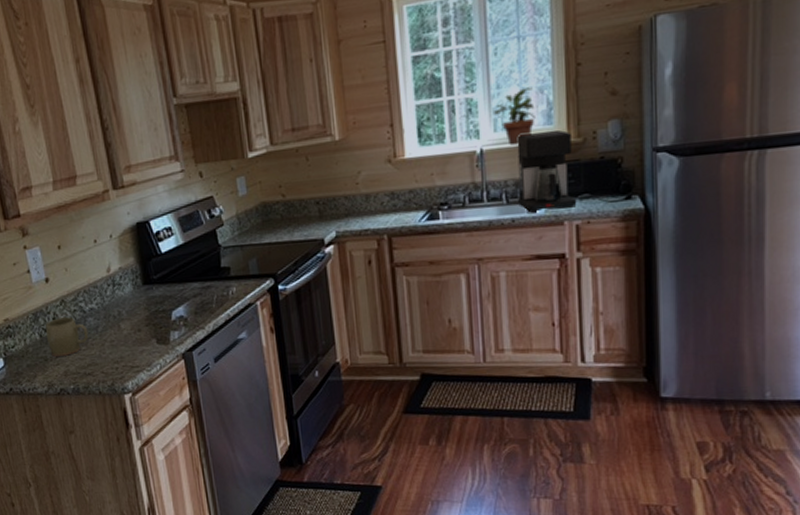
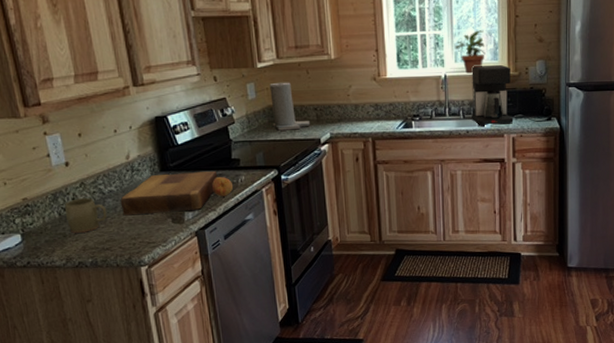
cutting board: none [101,283,206,337] -> present [120,171,218,216]
fruit: none [199,288,224,312] -> present [211,176,234,197]
paper towel: none [263,172,312,232] -> present [269,82,311,131]

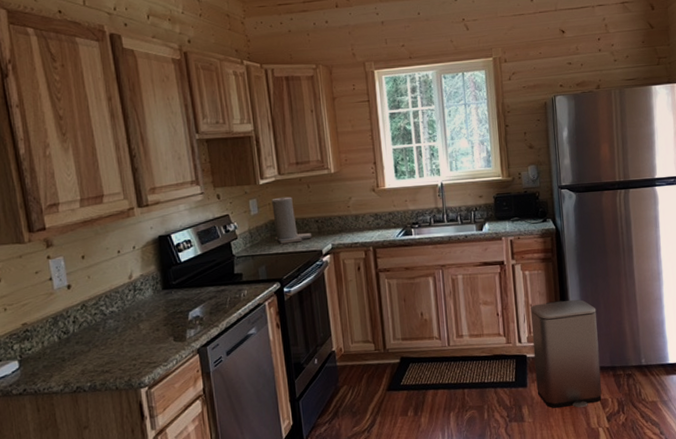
mug: present [64,198,108,233] -> none [64,320,108,357]
cutting board: present [120,171,218,216] -> none [121,287,220,337]
fruit: present [211,176,234,197] -> none [214,291,236,312]
potted plant: present [455,30,485,74] -> none [450,140,479,181]
coffee maker: present [471,64,514,125] -> none [466,171,510,230]
pedal bin: none [528,200,595,307] -> present [530,299,602,408]

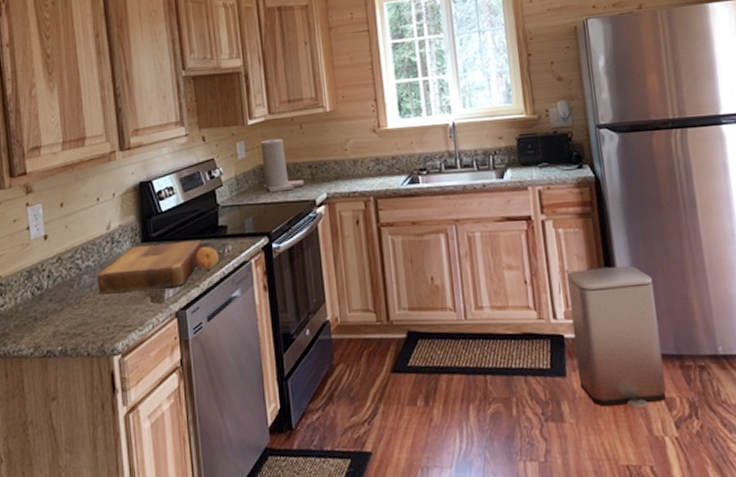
cutting board: none [121,287,220,337] -> present [97,241,203,295]
fruit: none [214,291,236,312] -> present [195,246,220,270]

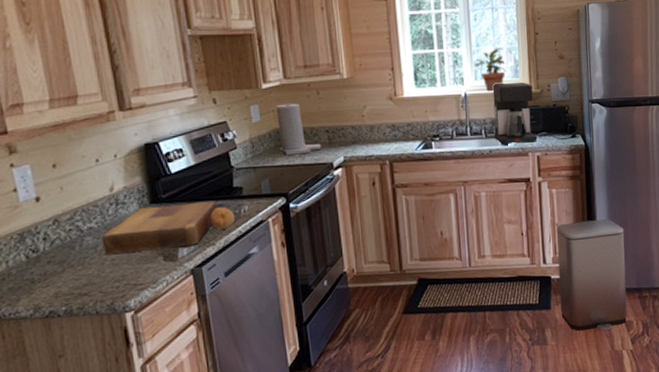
potted plant: none [462,72,497,120] -> present [475,47,506,92]
coffee maker: none [483,107,538,178] -> present [492,82,538,144]

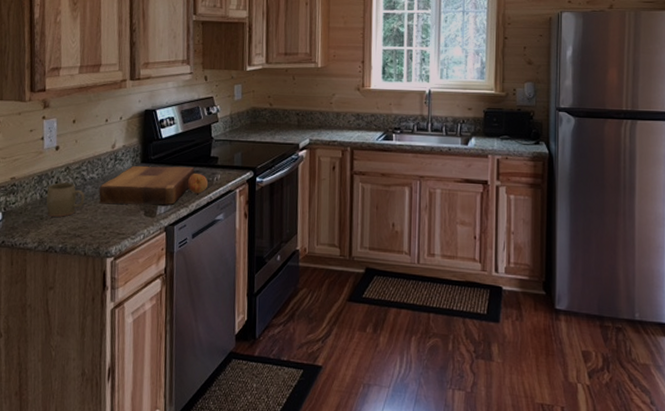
mug: none [33,237,86,278] -> present [46,182,85,217]
paper towel: present [276,103,322,155] -> none [253,86,292,133]
potted plant: present [475,47,506,92] -> none [441,49,472,91]
coffee maker: present [492,82,538,144] -> none [455,83,499,145]
pedal bin: present [556,219,627,331] -> none [510,232,587,357]

